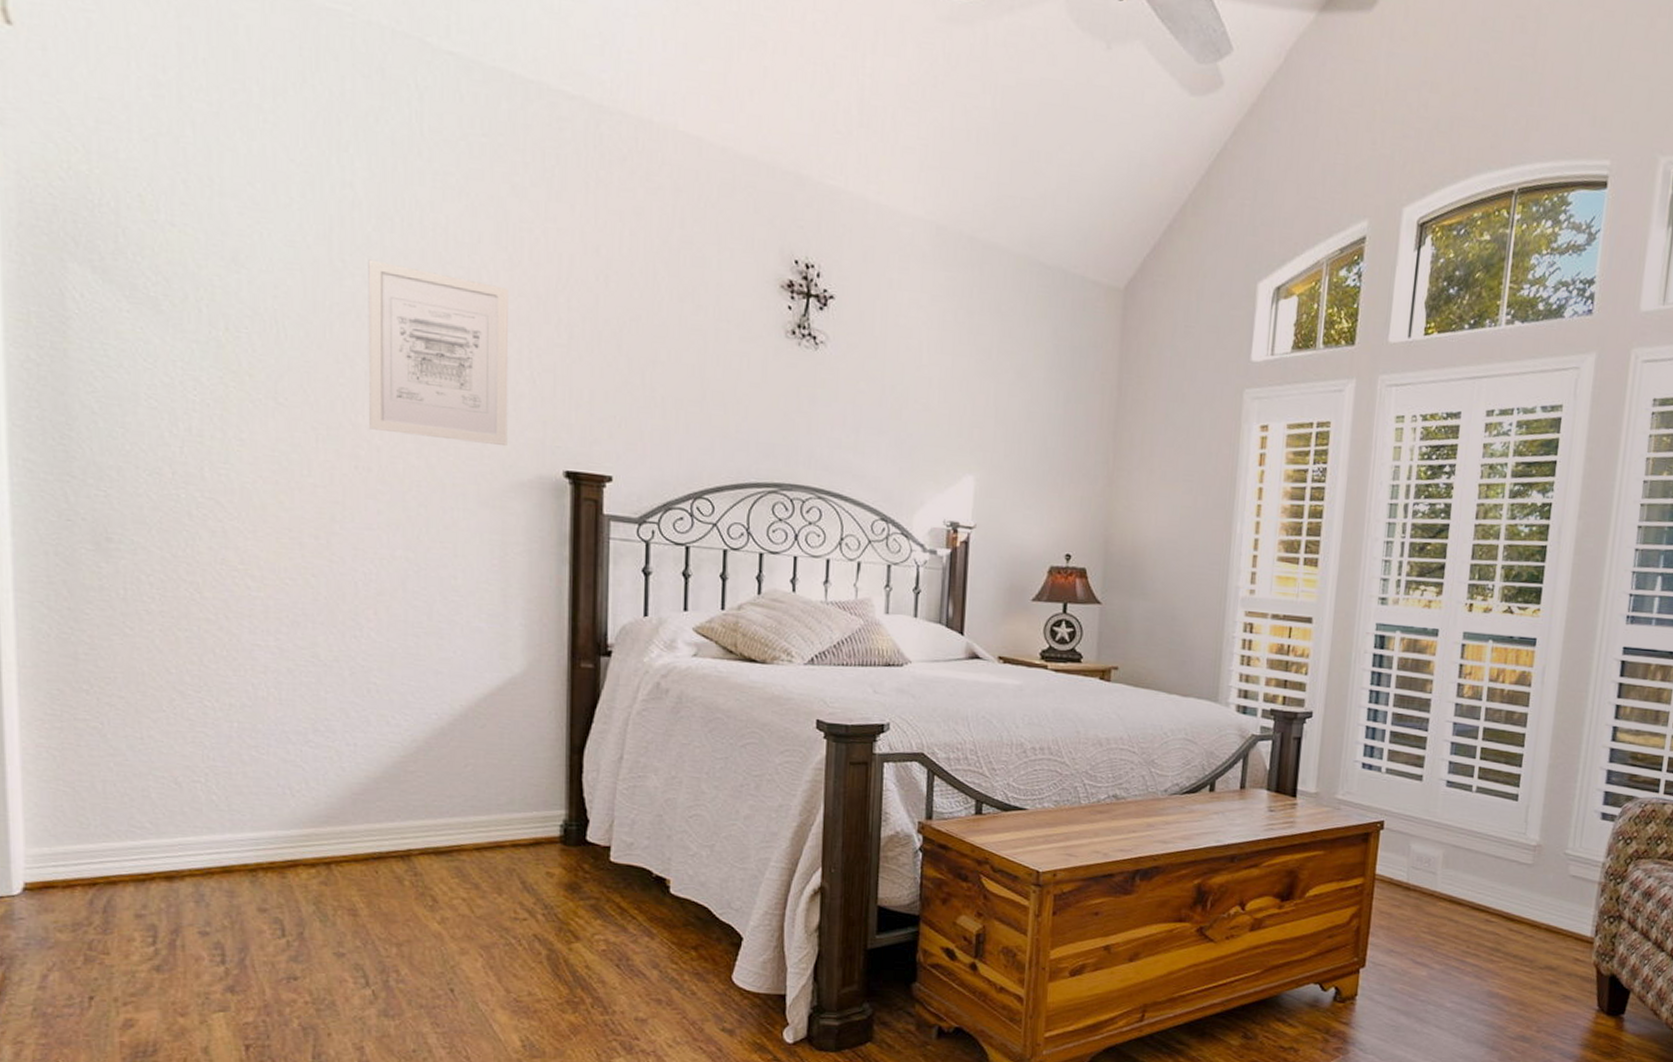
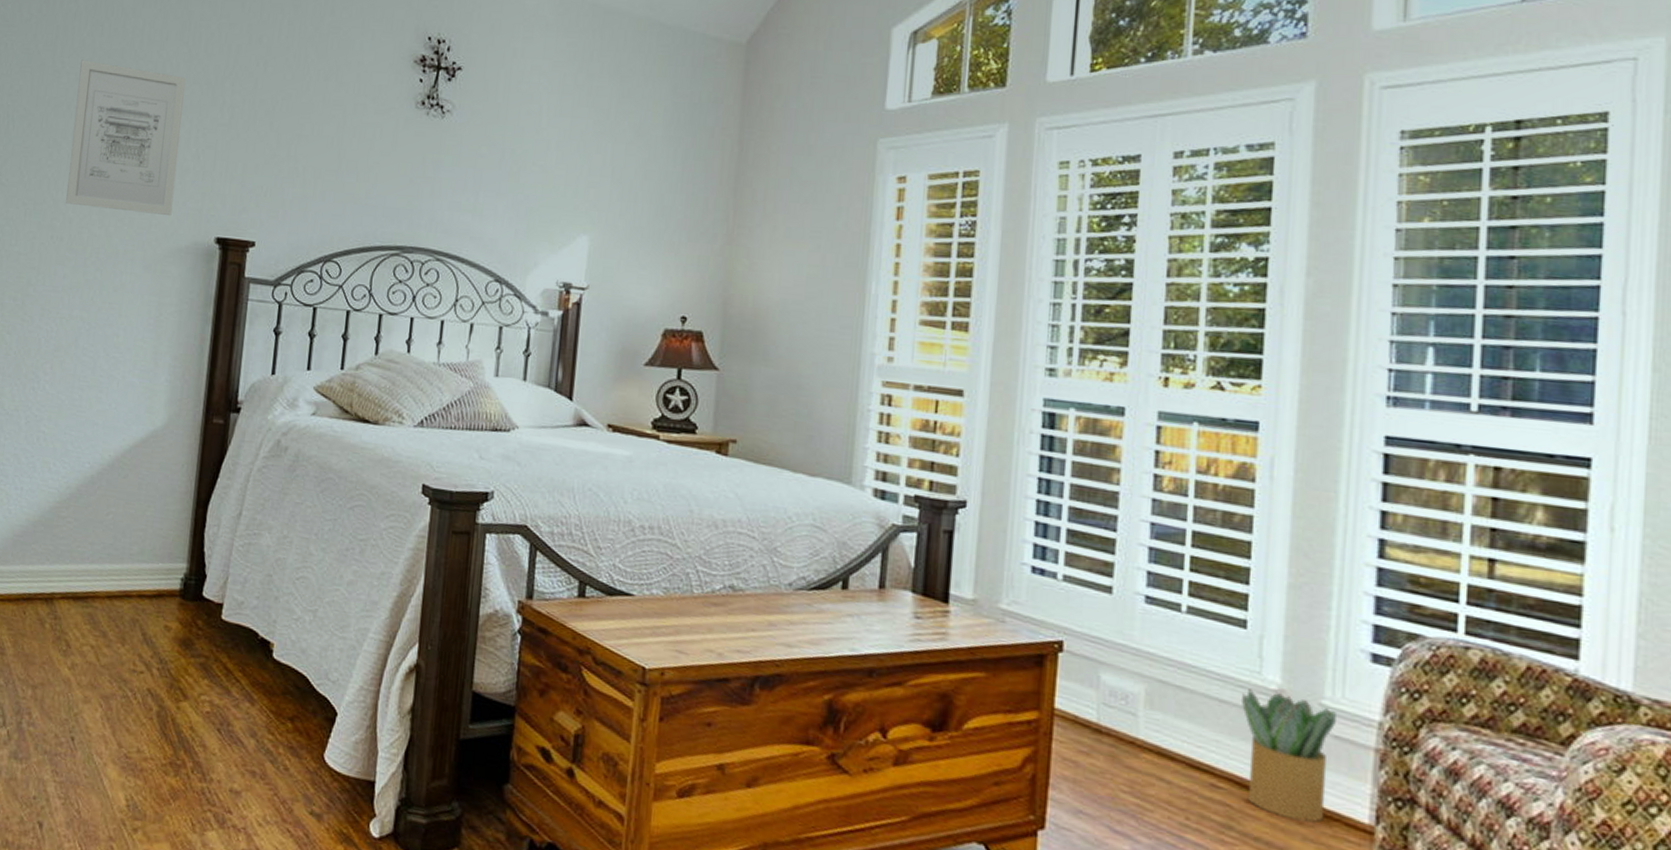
potted plant: none [1510,846,1576,940] -> present [1240,689,1338,823]

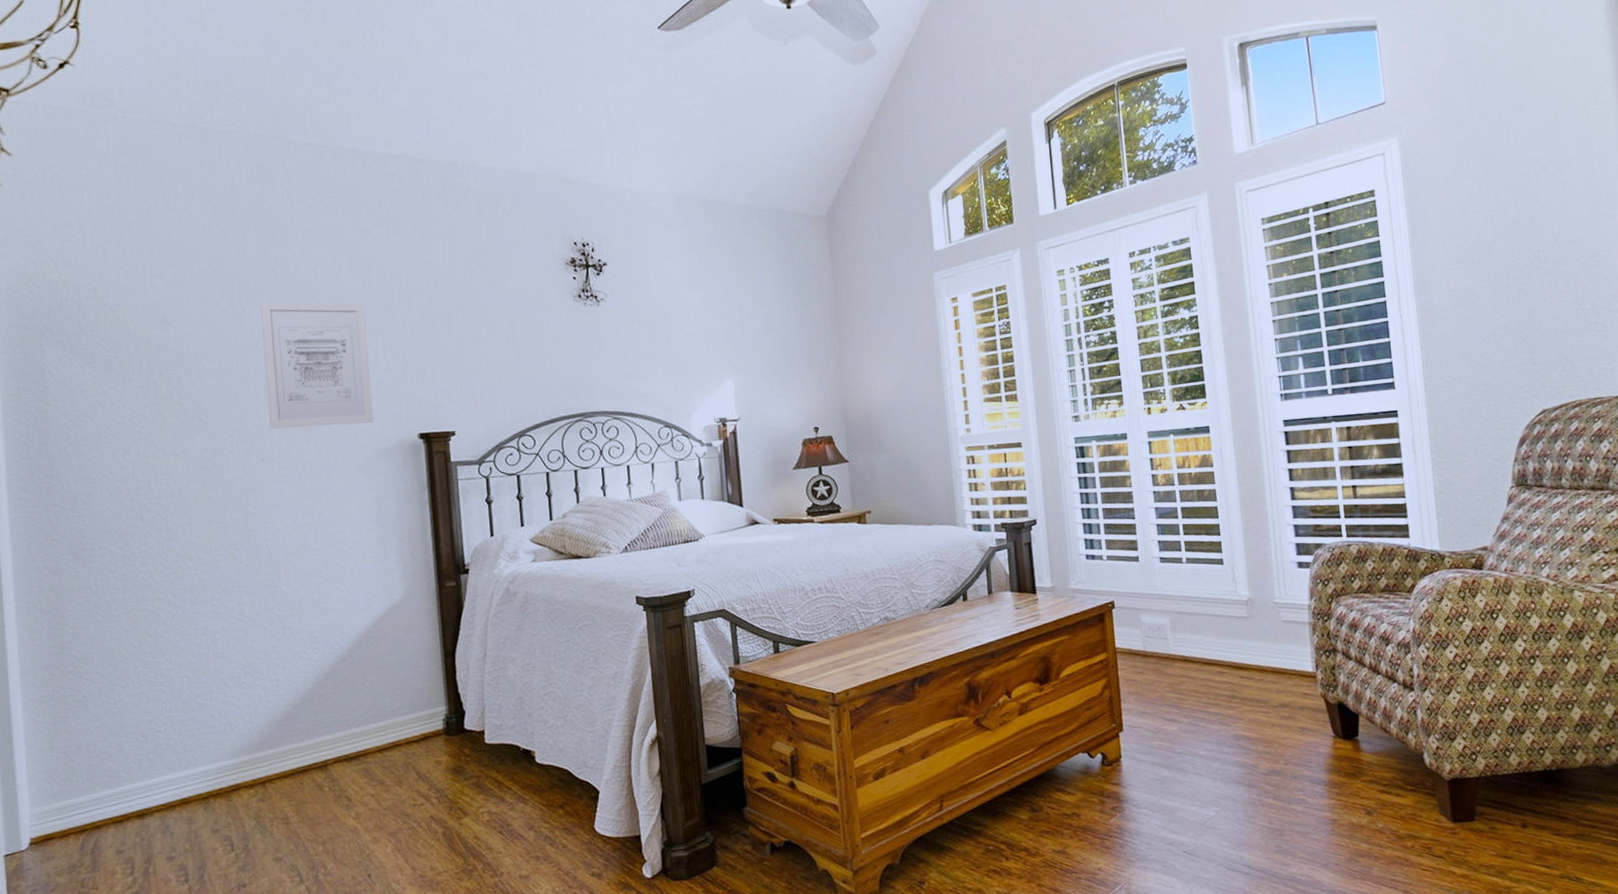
potted plant: present [1240,689,1338,823] -> none [1227,601,1287,682]

